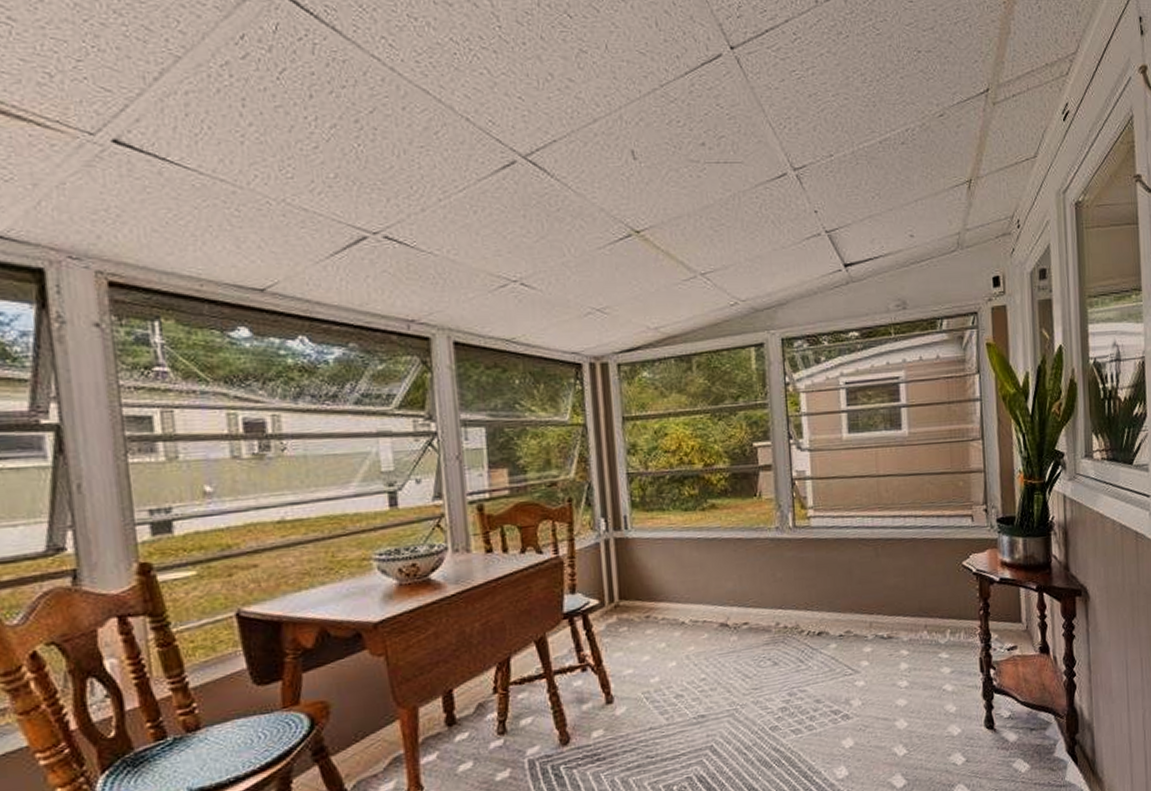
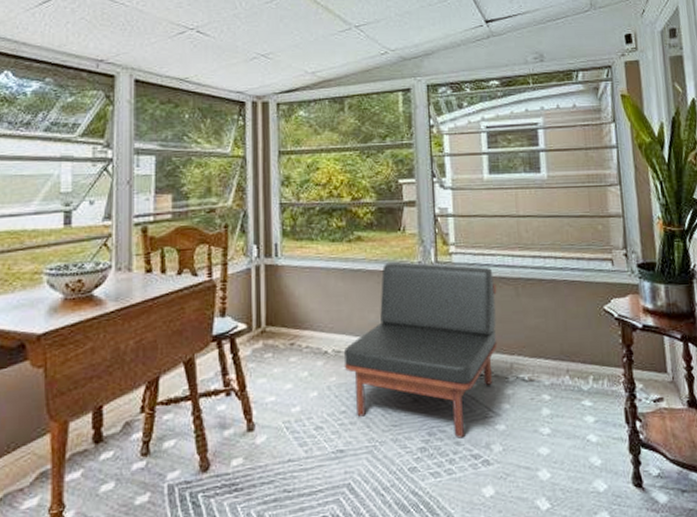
armchair: none [702,528,857,697] -> present [344,262,498,439]

